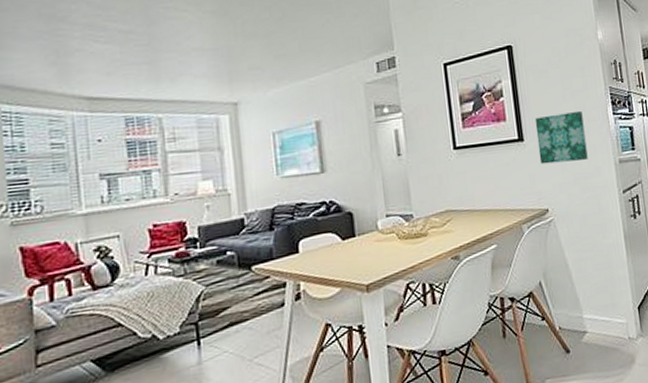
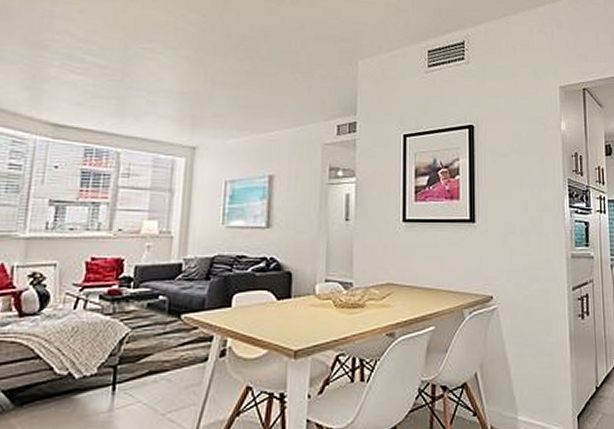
wall art: present [534,110,588,165] -> none [488,198,539,251]

